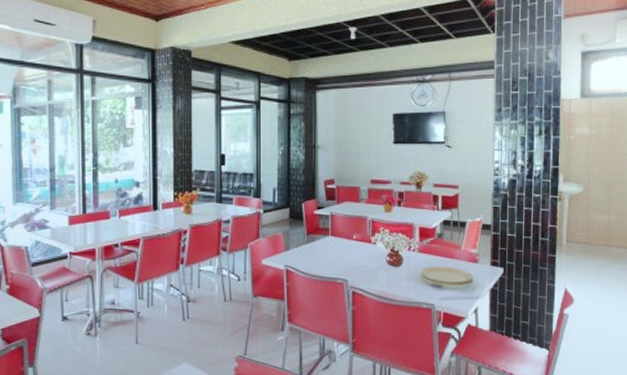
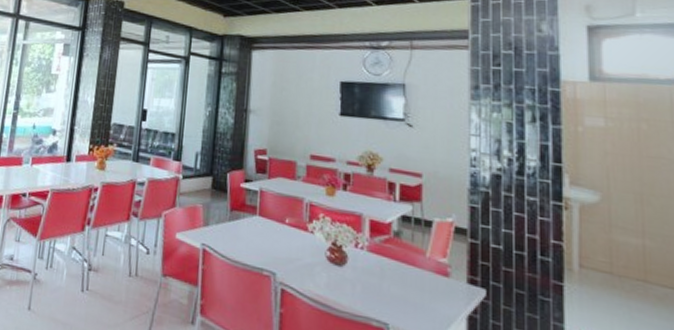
plate: present [419,266,474,289] -> none [368,272,444,308]

